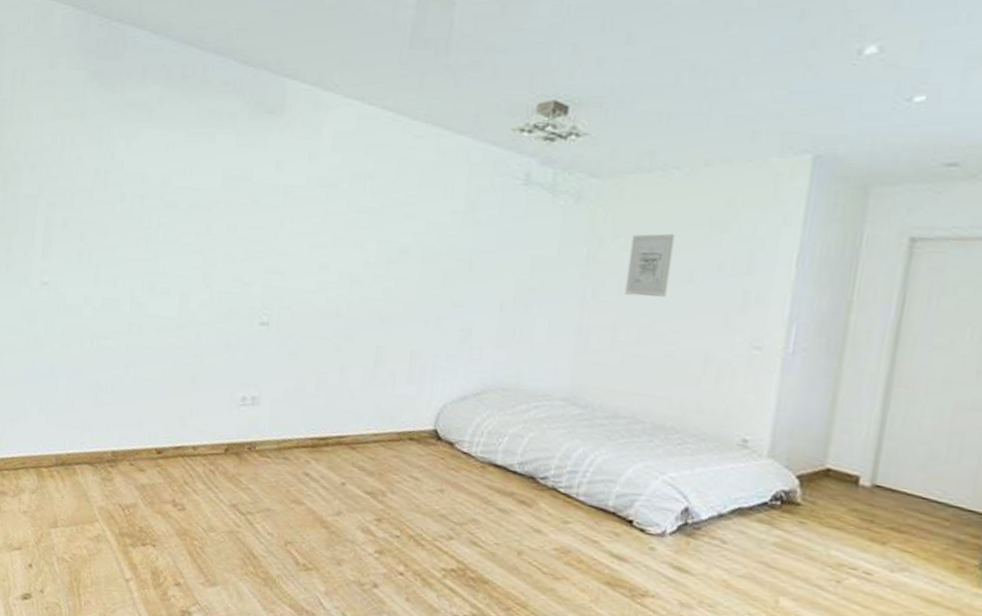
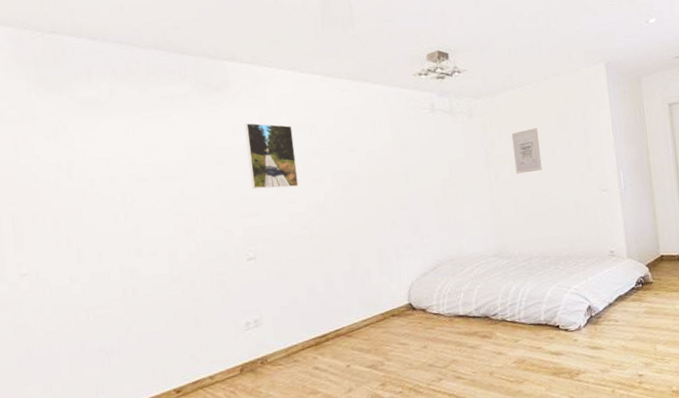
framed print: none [282,159,344,250] -> present [244,123,299,189]

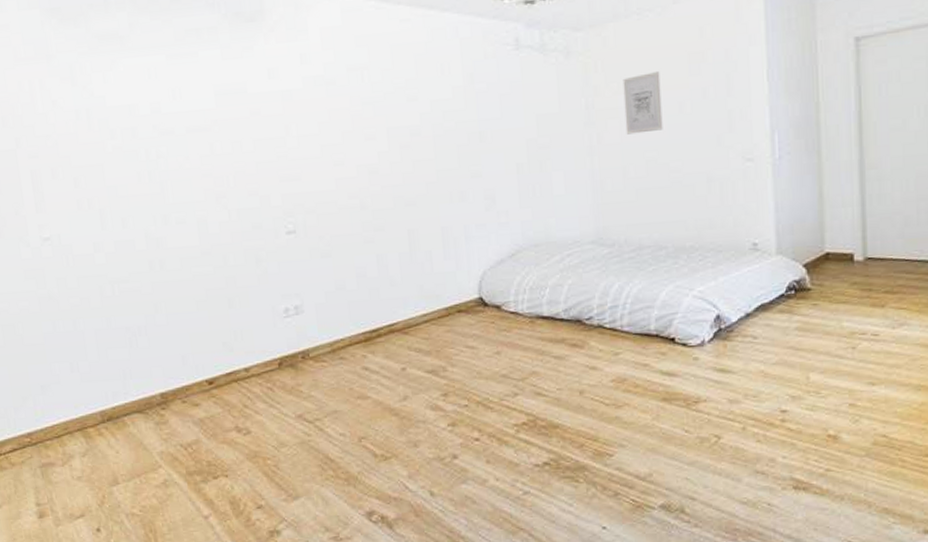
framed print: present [244,123,299,189] -> none [282,63,347,147]

